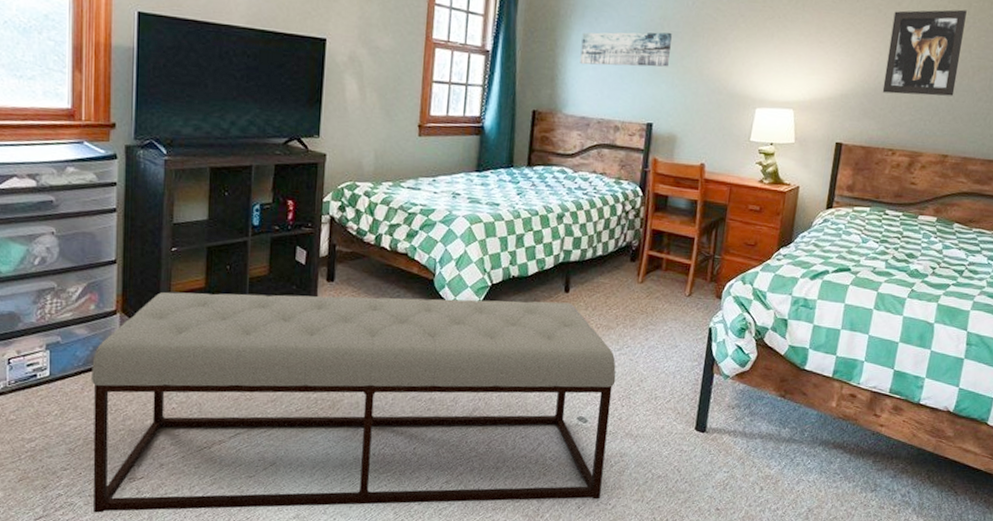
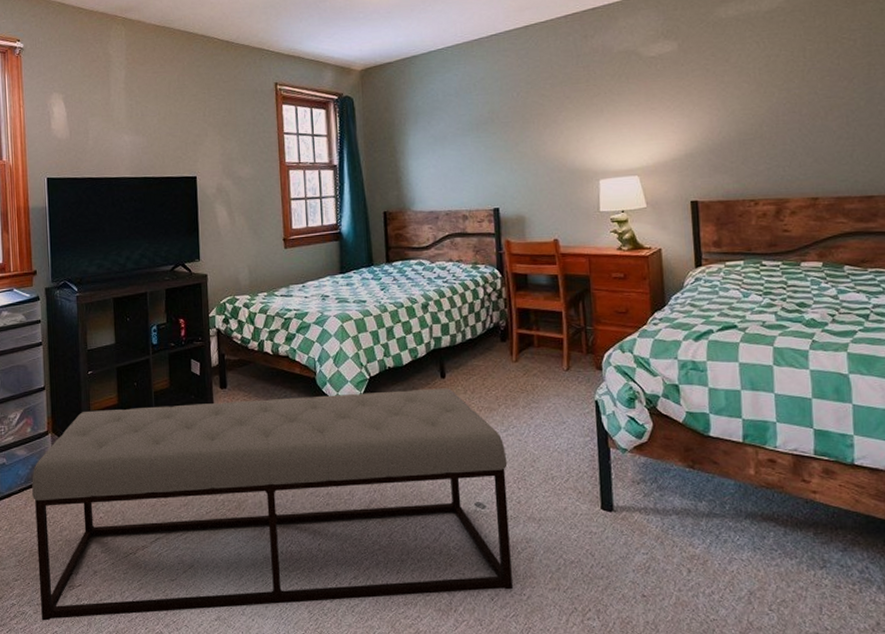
wall art: present [580,32,672,67] -> none [418,123,506,165]
wall art: present [882,9,967,96] -> none [723,54,809,146]

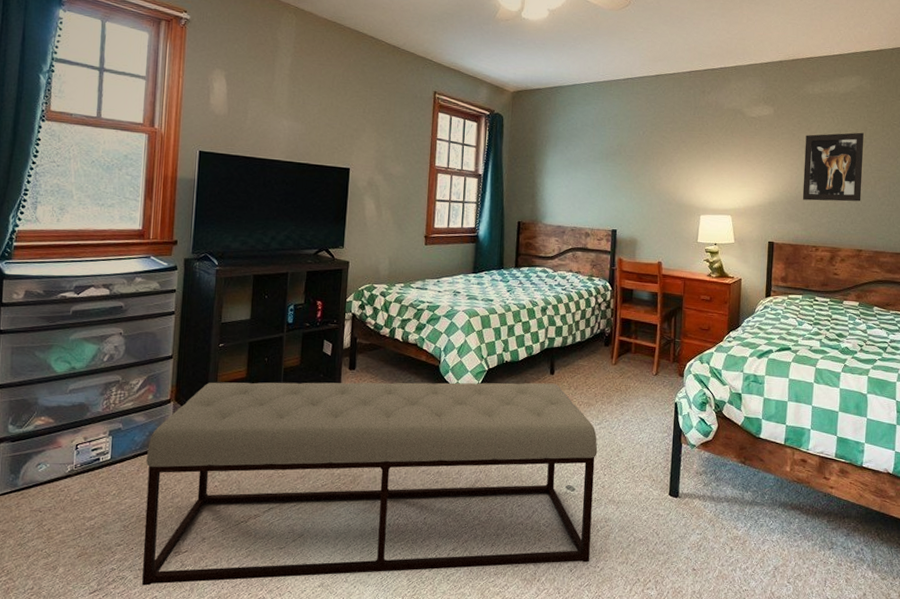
wall art: none [723,54,809,146] -> present [802,132,864,202]

